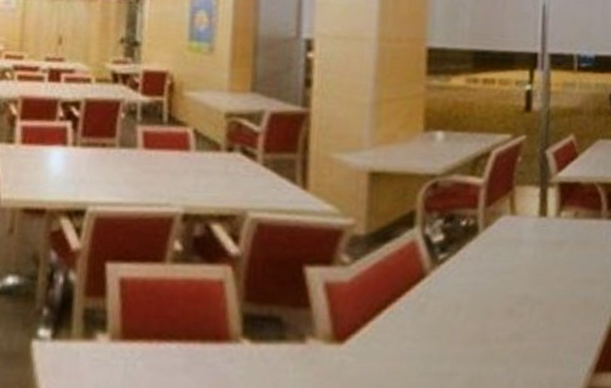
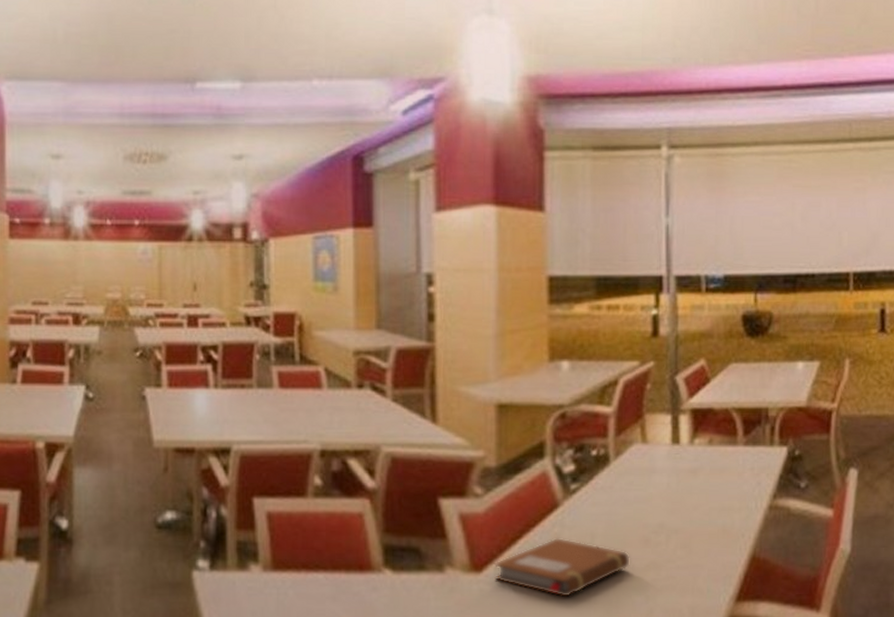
notebook: none [357,307,495,369] -> present [494,537,631,598]

